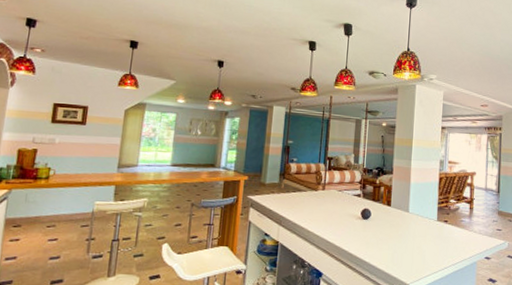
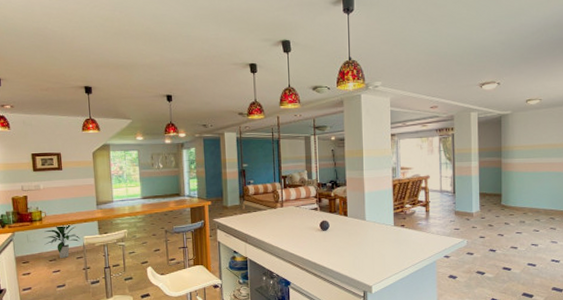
indoor plant: none [45,185,91,226] -> present [44,223,80,259]

